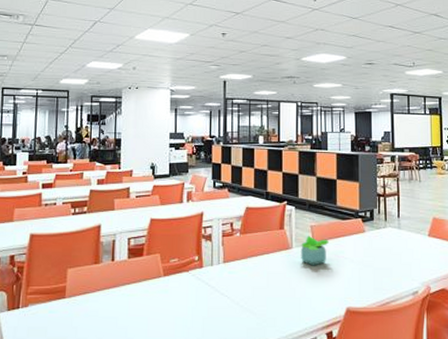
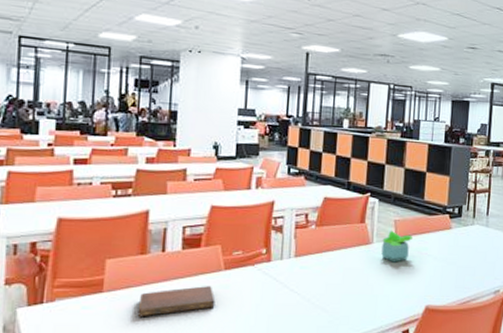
notebook: none [93,291,157,320] -> present [137,286,216,317]

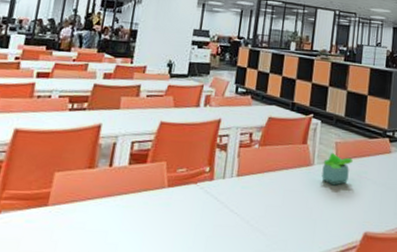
notebook: present [137,286,216,317] -> none [78,203,156,234]

